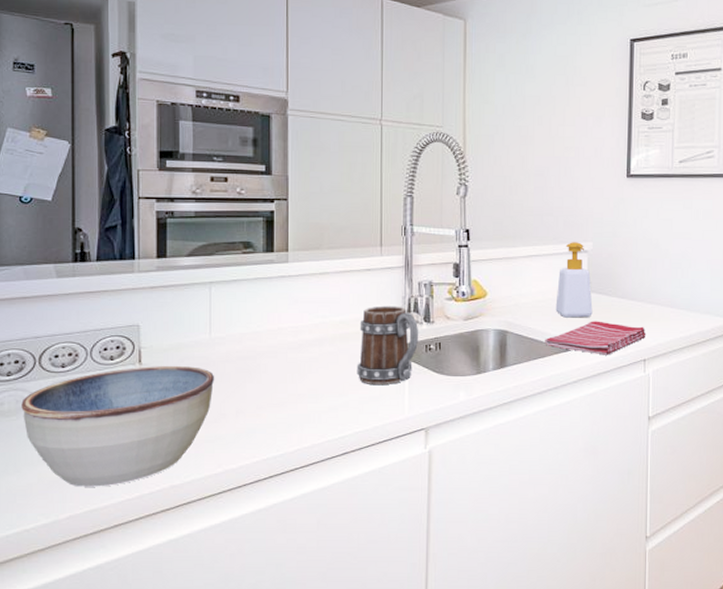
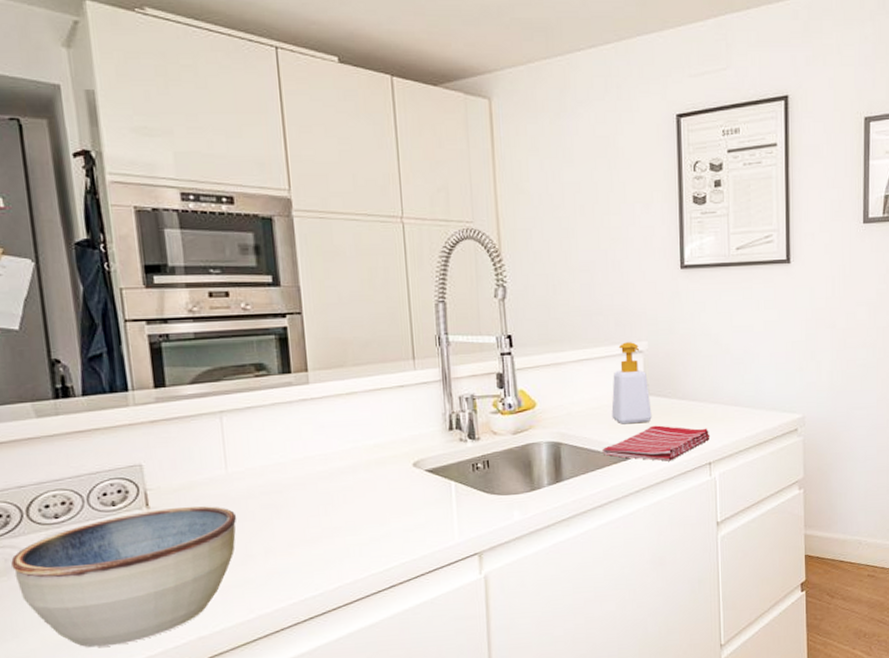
mug: present [356,305,419,384] -> none [397,423,464,511]

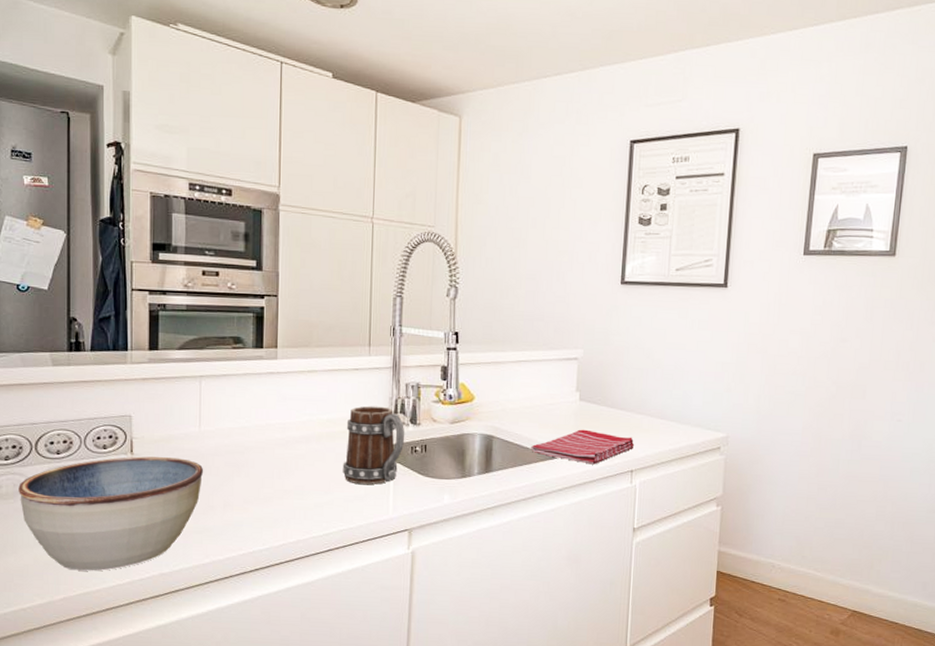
mug: none [397,423,464,511] -> present [342,405,405,485]
soap bottle: present [611,342,652,425] -> none [543,348,581,426]

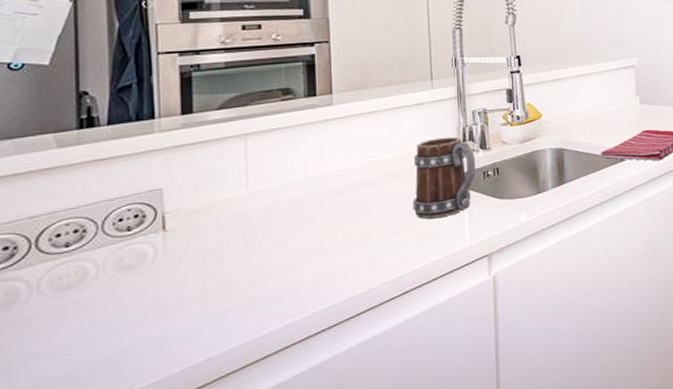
bowl: present [18,456,203,571] -> none [13,225,253,379]

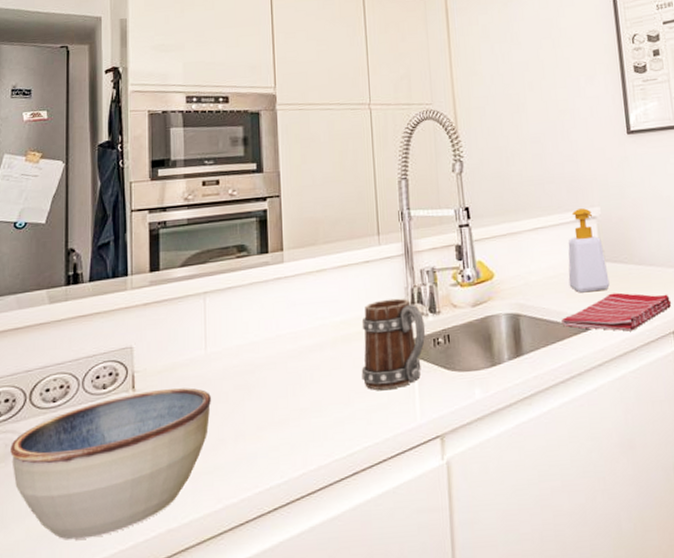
bowl: none [13,225,253,379] -> present [10,388,211,540]
soap bottle: none [608,58,643,130] -> present [568,208,610,293]

